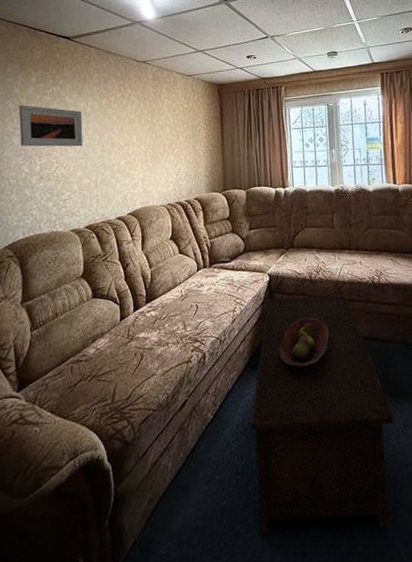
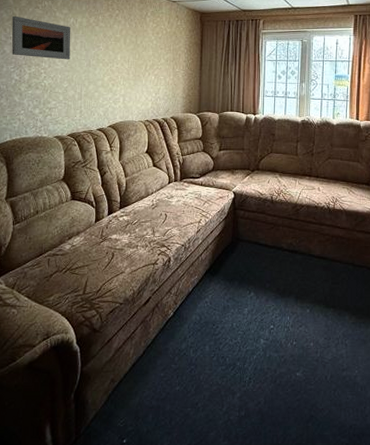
cabinet: present [250,295,394,533] -> none [206,214,335,420]
fruit bowl: present [279,317,330,371] -> none [237,234,285,280]

